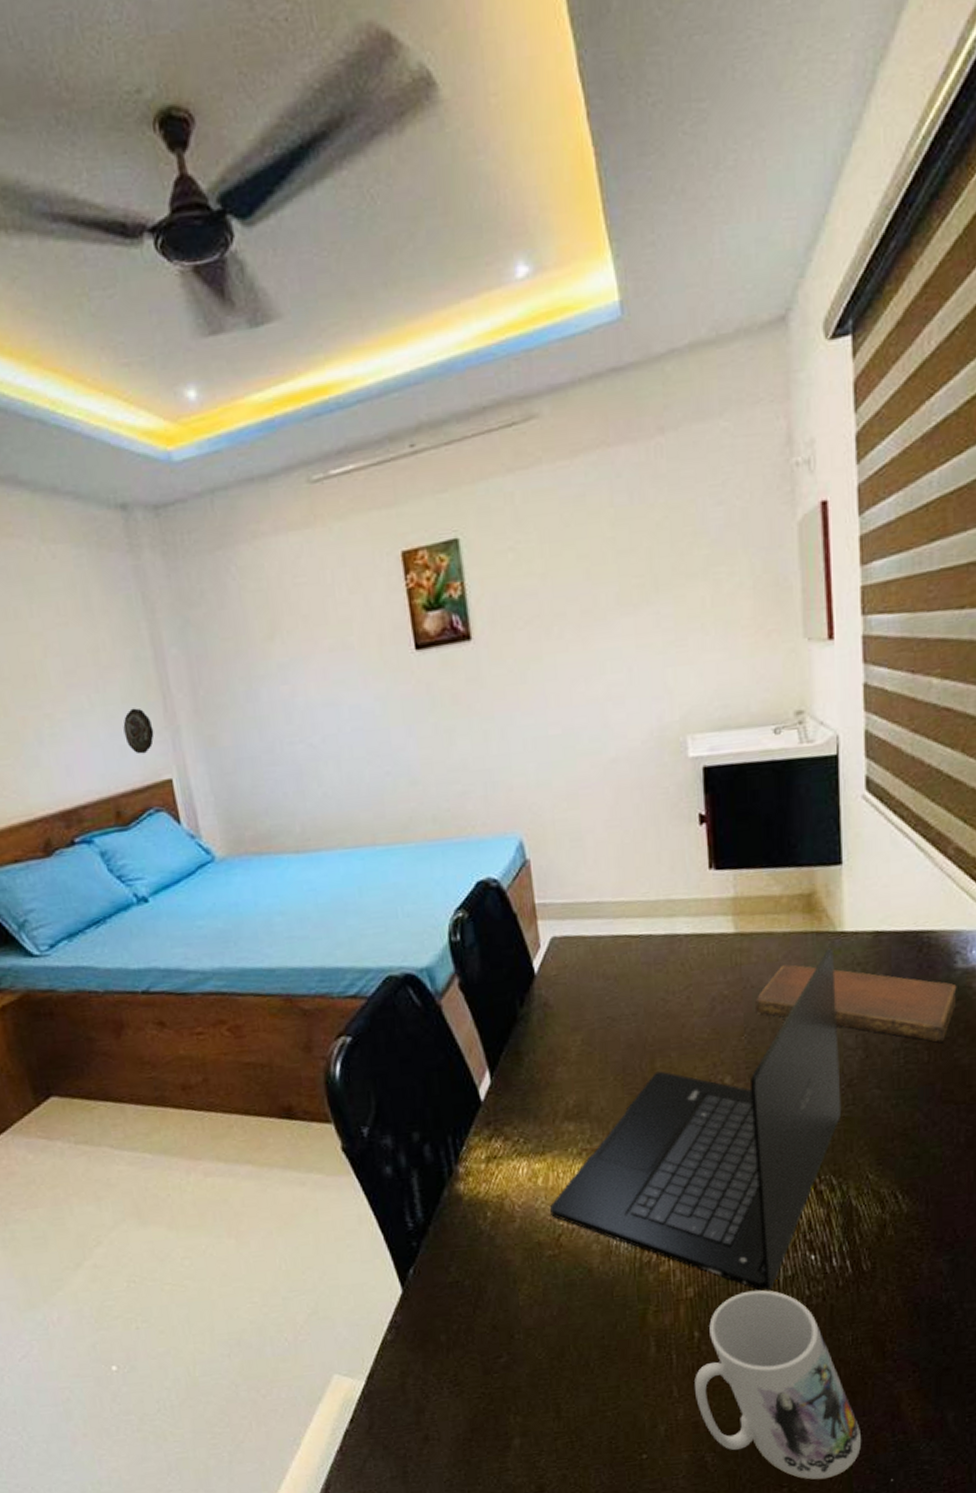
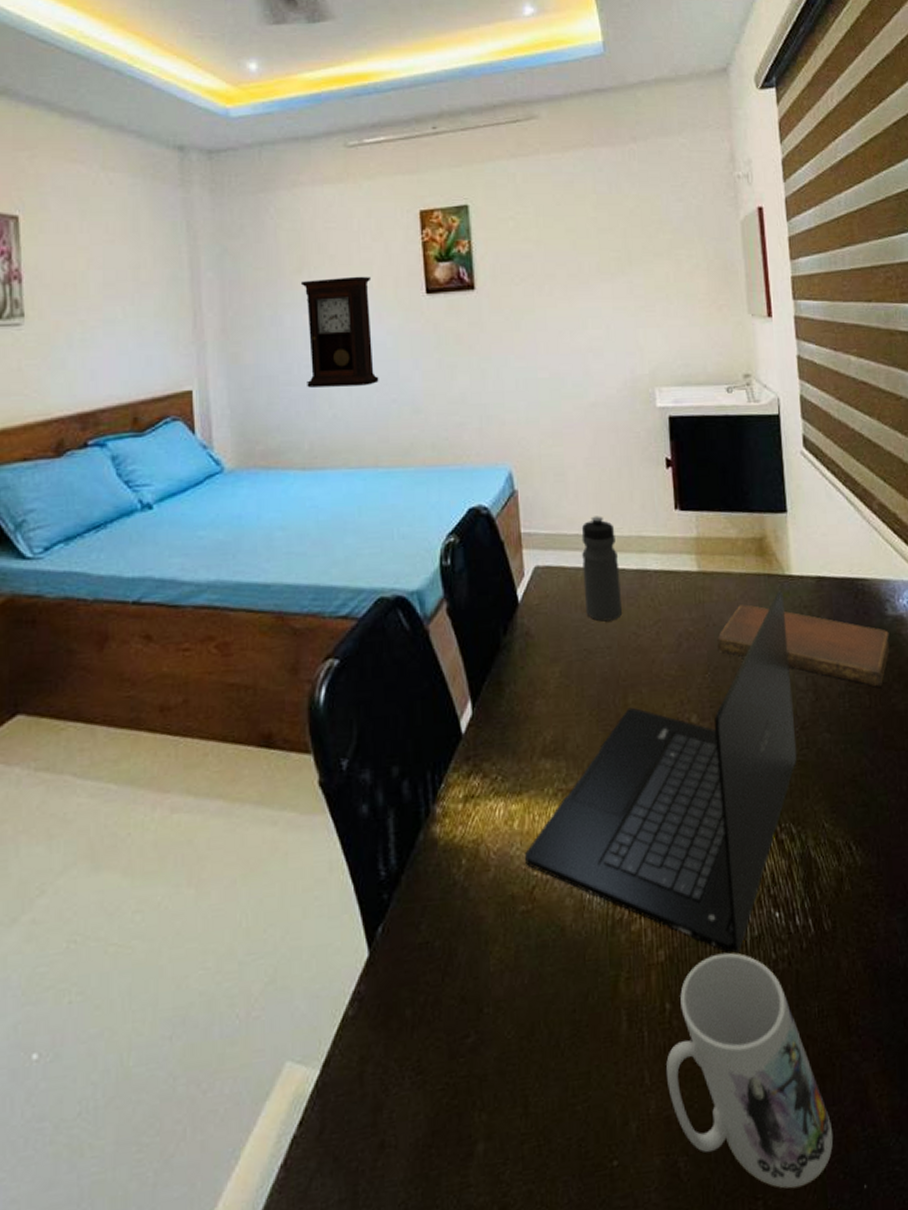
decorative plate: present [123,708,154,754] -> none [152,322,181,365]
pendulum clock: none [273,636,370,766] -> present [300,276,379,388]
water bottle: none [602,881,648,989] -> present [581,516,622,622]

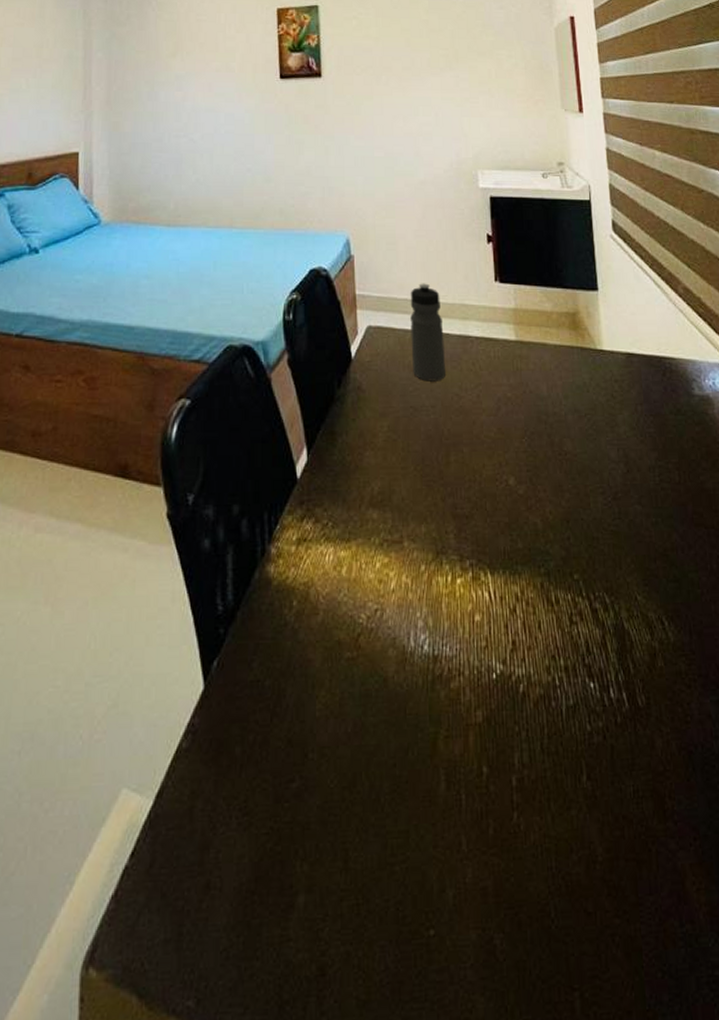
pendulum clock: present [300,276,379,388] -> none [174,61,237,155]
laptop: present [524,590,797,954] -> none [350,363,610,722]
mug: present [666,952,866,1189] -> none [483,719,685,992]
notebook: present [716,604,890,687] -> none [532,375,698,464]

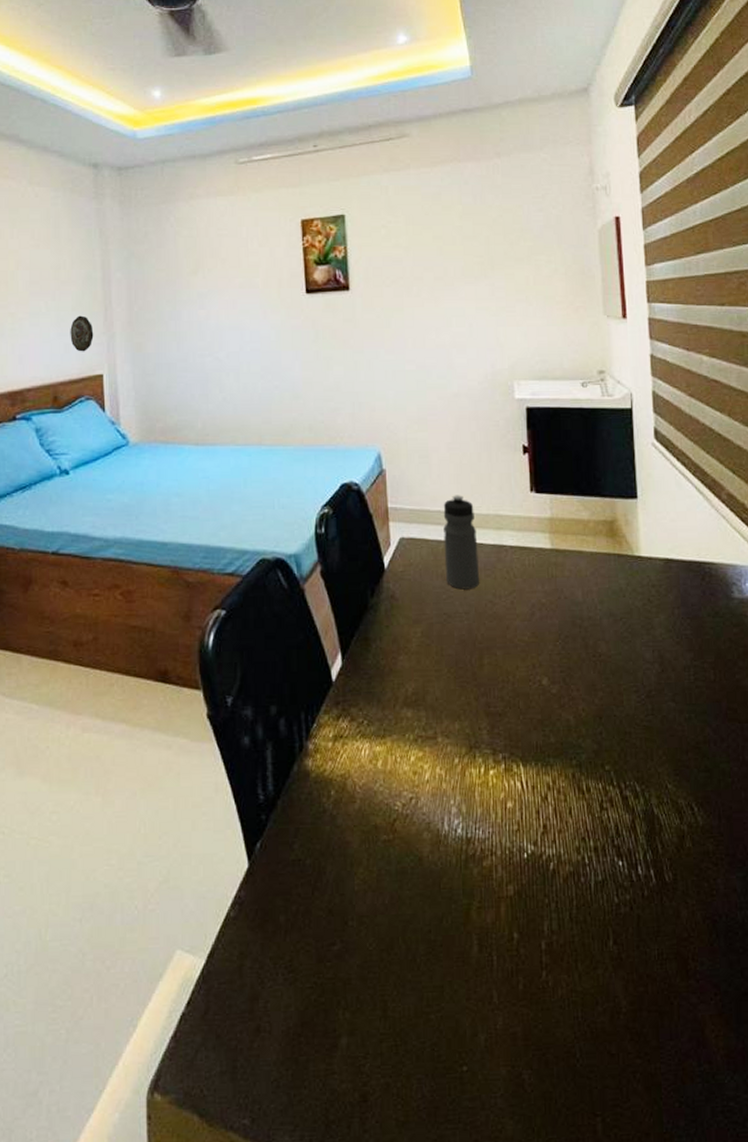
decorative plate: none [48,93,72,129] -> present [70,315,94,352]

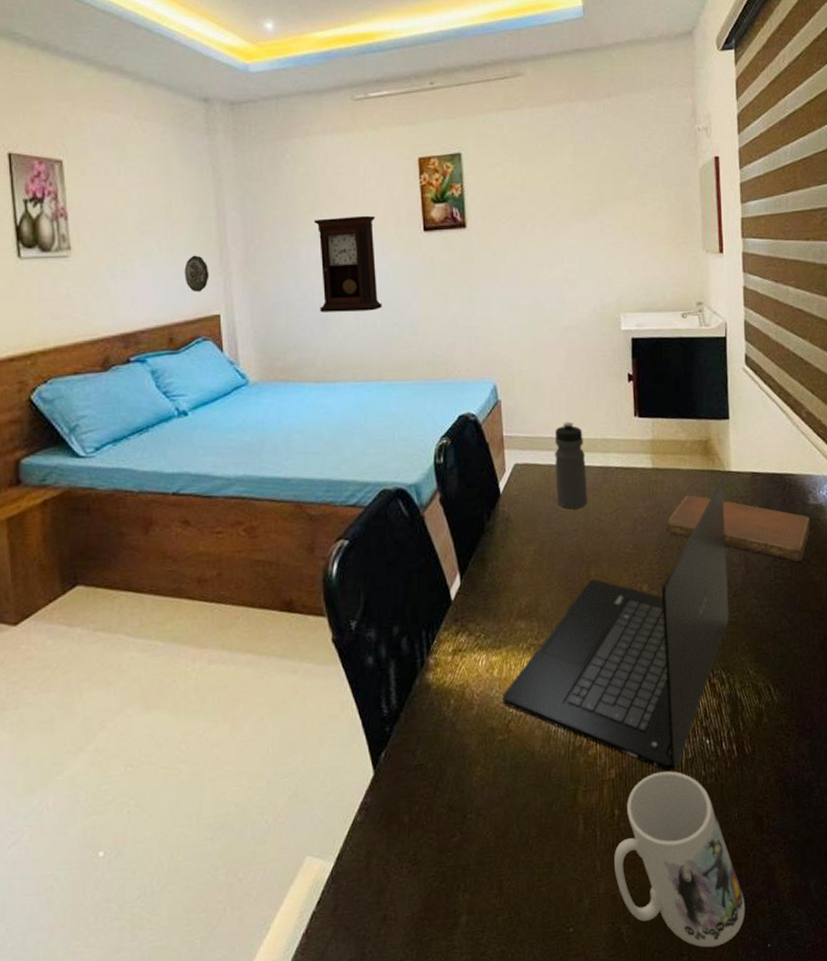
pendulum clock: none [196,277,263,374] -> present [313,215,382,312]
laptop: none [386,569,643,895] -> present [502,483,729,772]
mug: none [513,893,700,1119] -> present [614,771,769,948]
notebook: none [567,581,736,663] -> present [665,495,810,562]

